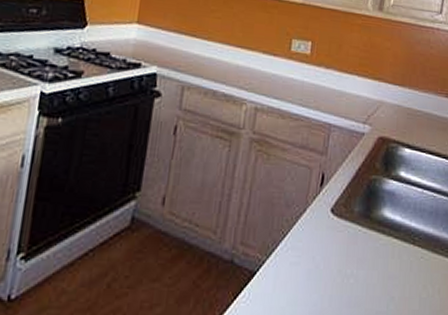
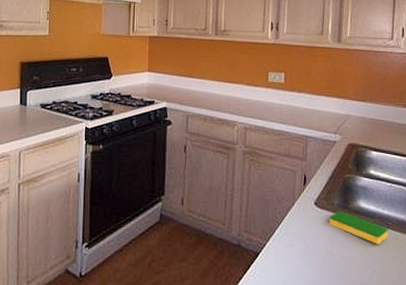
dish sponge: none [346,221,414,264] -> present [329,211,388,244]

